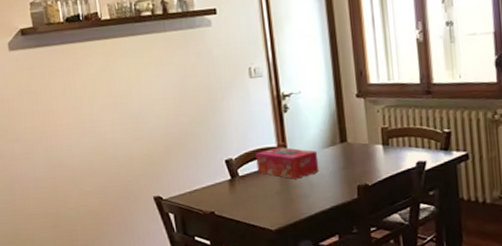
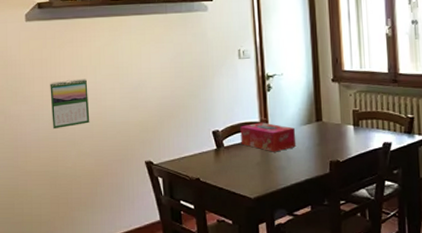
calendar: none [42,110,90,168] -> present [50,78,90,130]

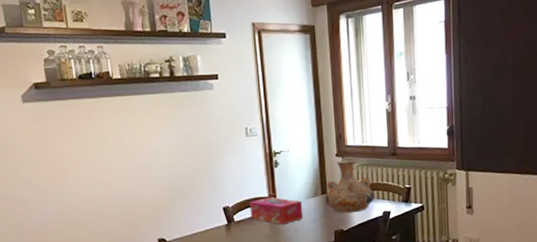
calendar: present [50,78,90,130] -> none [54,160,99,212]
vase: none [320,85,374,143] -> present [325,159,375,213]

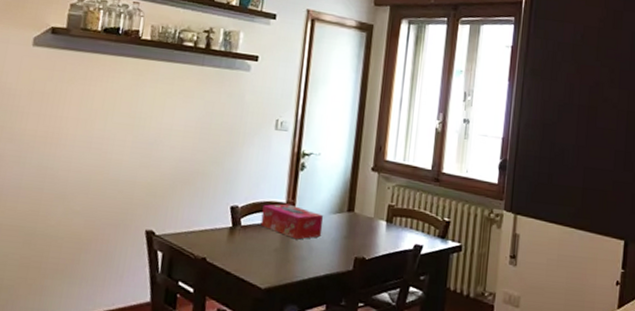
vase: present [325,159,375,213] -> none [350,176,408,240]

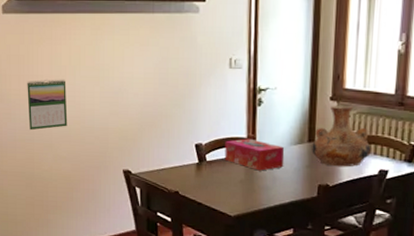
calendar: none [40,121,95,178] -> present [27,79,68,131]
vase: none [350,176,408,240] -> present [312,105,371,167]

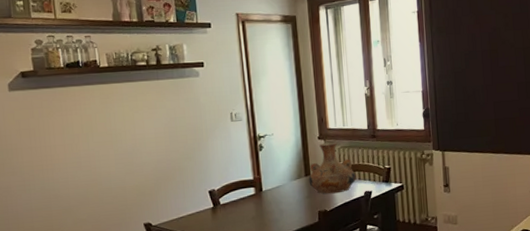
calendar: present [27,79,68,131] -> none [40,146,85,199]
tissue box: present [224,138,285,171] -> none [235,179,288,207]

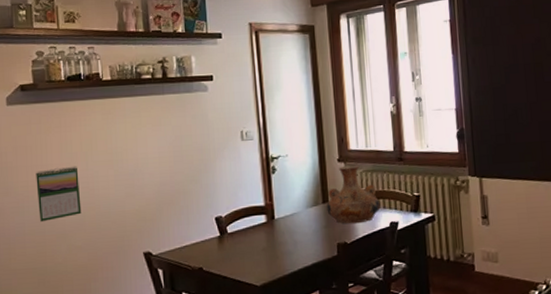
calendar: none [40,146,85,199] -> present [36,166,82,223]

